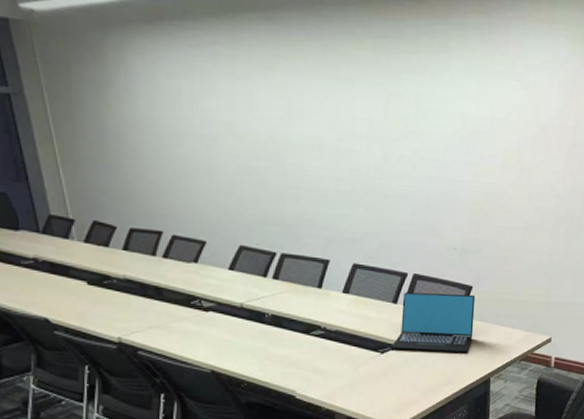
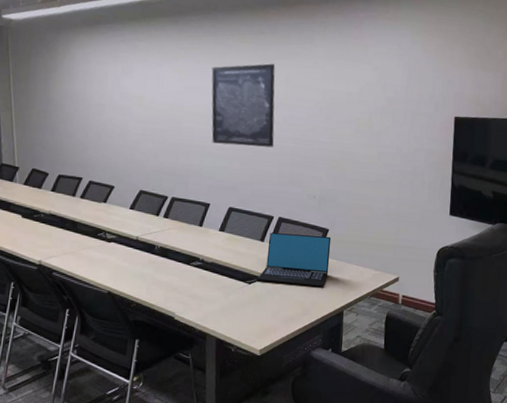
wall art: none [321,79,405,189] -> present [211,63,275,148]

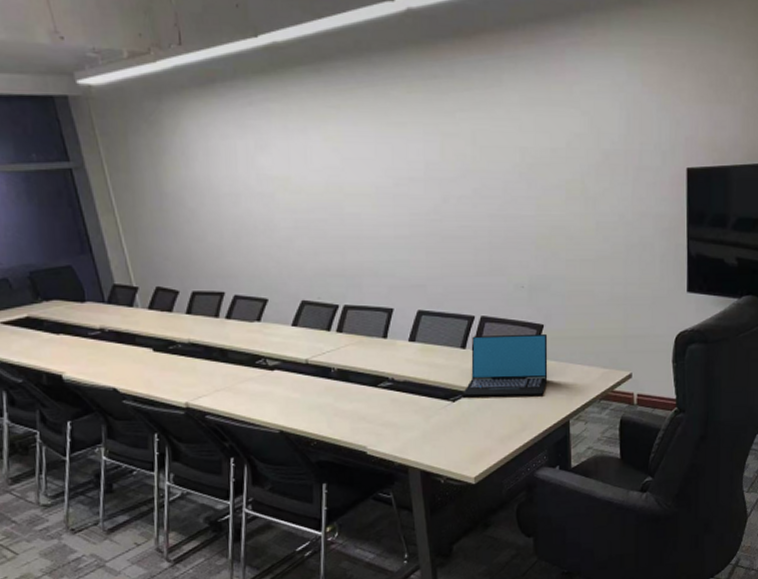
wall art: present [211,63,275,148] -> none [374,118,466,231]

